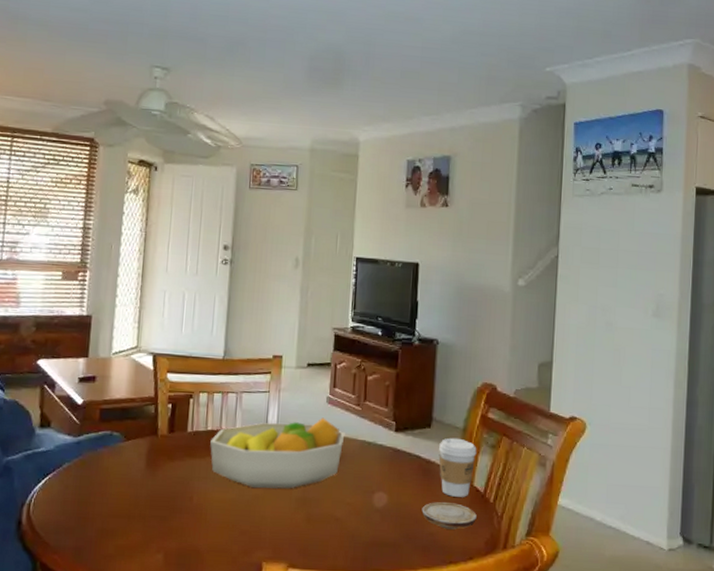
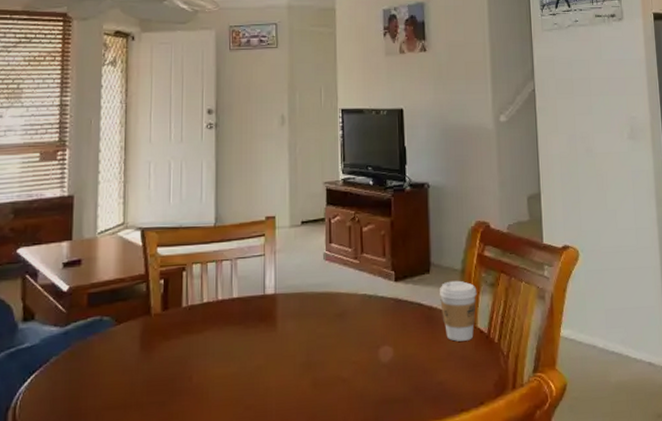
fruit bowl: present [210,417,345,489] -> none [207,275,345,359]
wood slice: present [422,502,477,530] -> none [428,347,483,376]

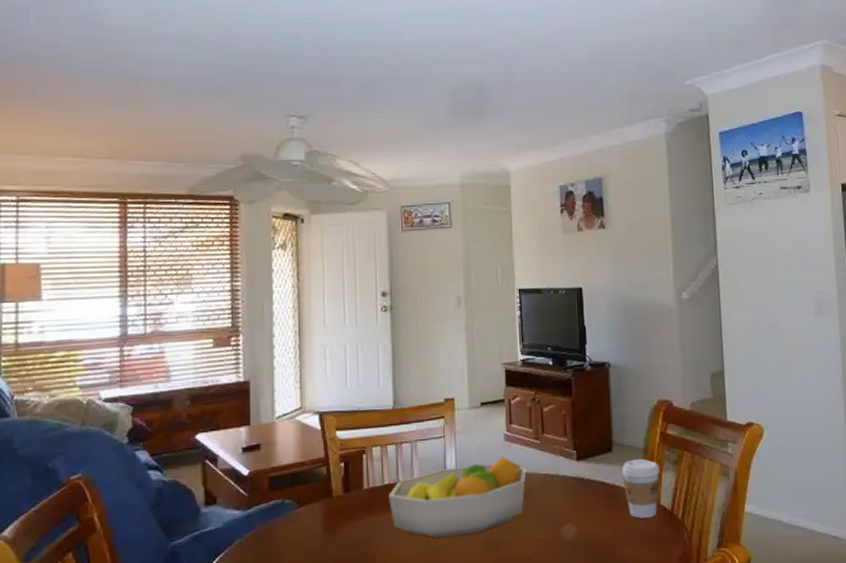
fruit bowl: none [207,275,345,359] -> present [389,456,527,538]

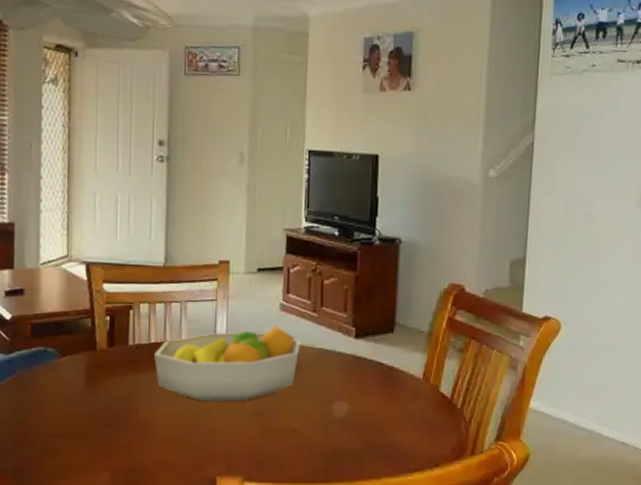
coffee cup: present [622,458,660,519] -> none [402,342,444,404]

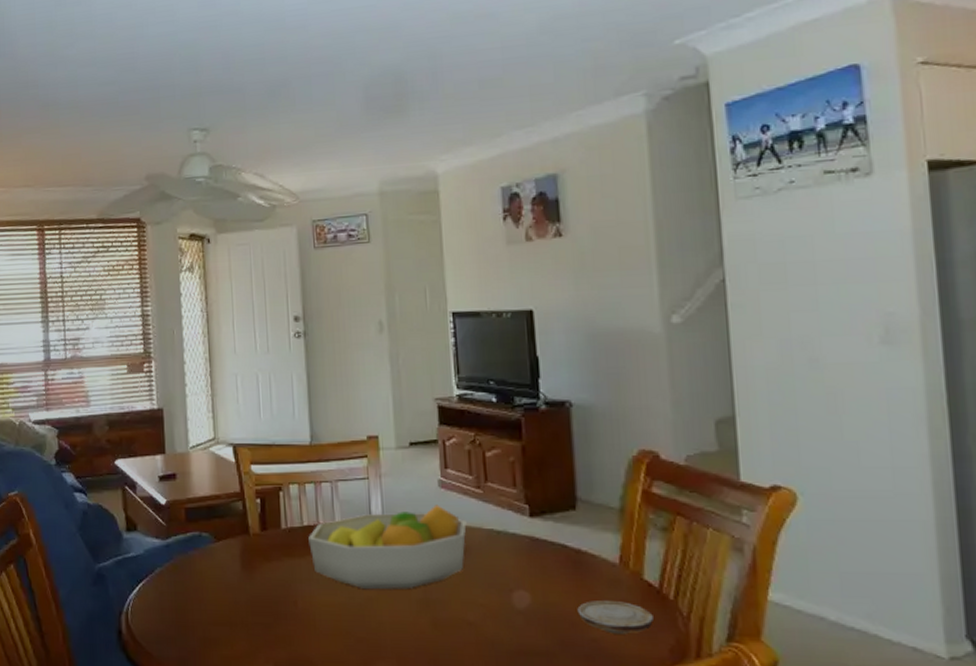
wood slice: none [384,409,443,437] -> present [577,601,653,634]

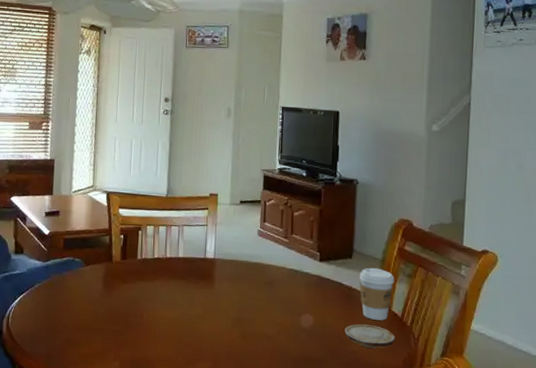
fruit bowl: present [308,504,467,590] -> none [157,248,275,310]
coffee cup: none [590,520,643,594] -> present [359,267,395,321]

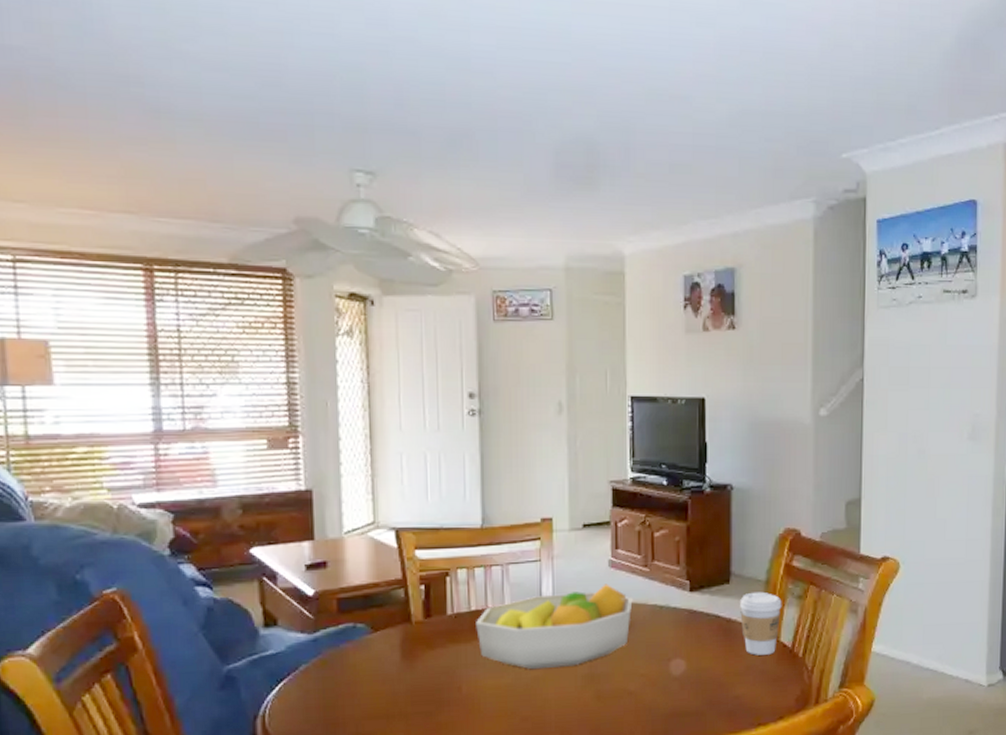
fruit bowl: none [157,248,275,310] -> present [476,583,633,670]
wood slice: present [344,324,395,349] -> none [725,662,785,691]

